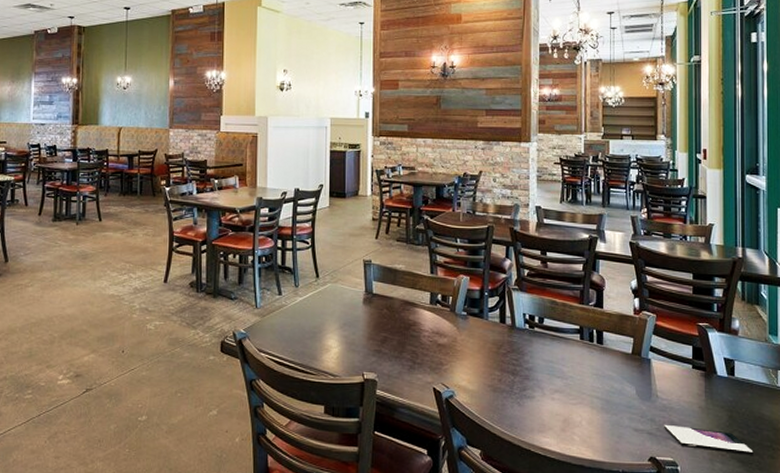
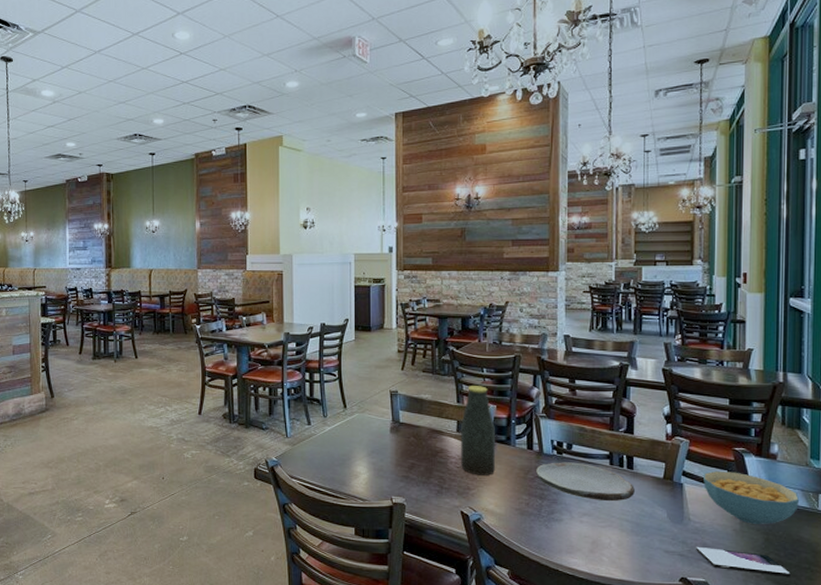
bottle: none [434,256,468,350] -> present [461,386,495,475]
plate: none [509,336,604,378] -> present [536,462,635,502]
cereal bowl: none [670,346,761,401] -> present [704,470,800,524]

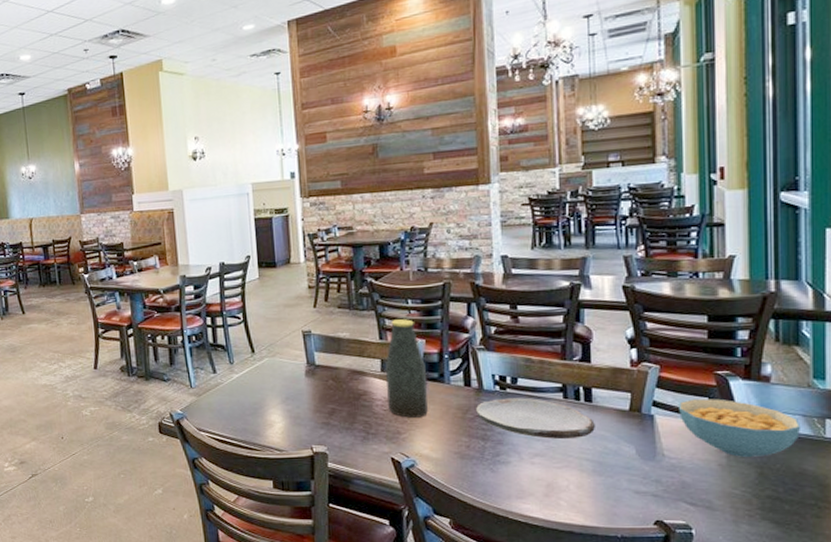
smartphone: present [696,546,790,577] -> none [673,485,792,515]

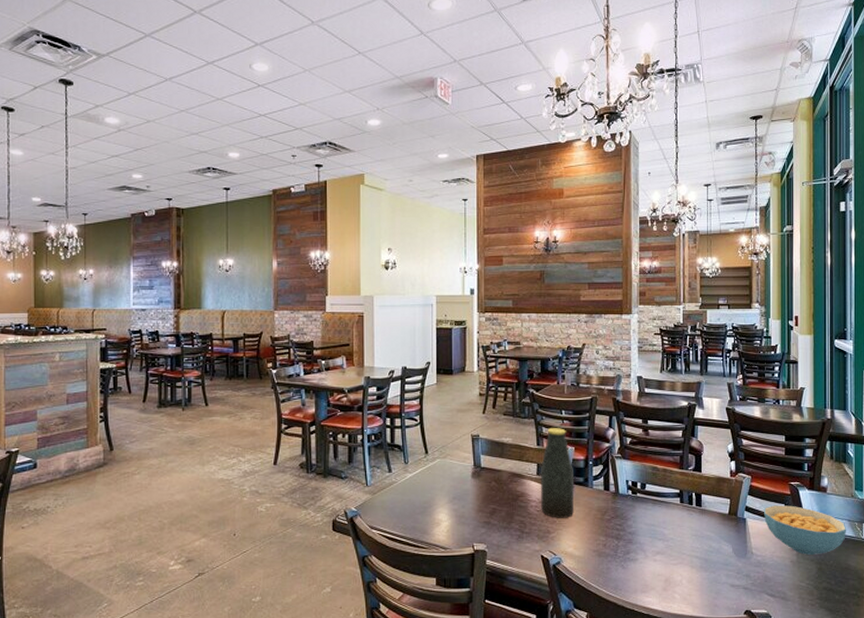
plate: present [476,398,595,440] -> none [613,501,703,539]

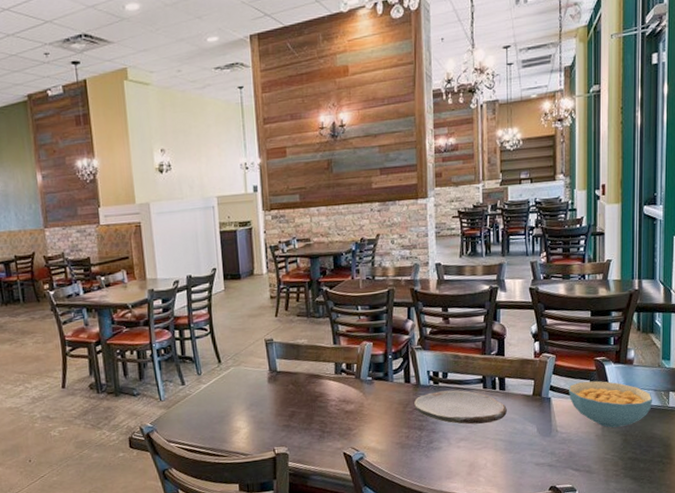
bottle: present [541,428,573,518] -> none [339,324,374,415]
plate: none [613,501,703,539] -> present [414,390,507,425]

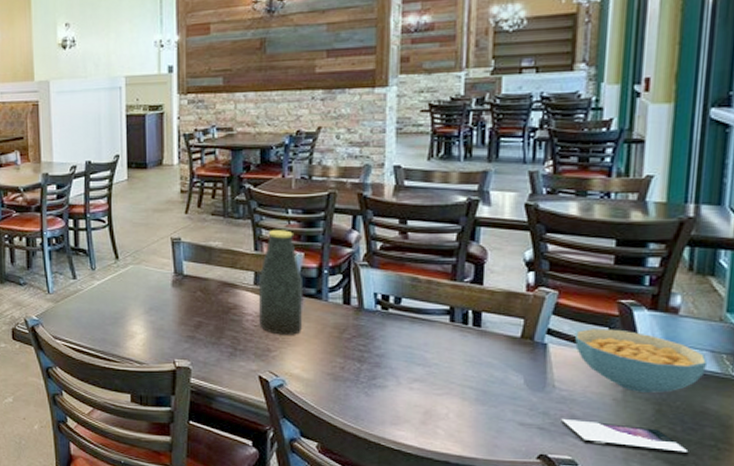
bottle: none [339,324,374,415] -> present [259,230,302,335]
plate: present [414,390,507,425] -> none [354,319,482,365]
smartphone: none [563,454,645,473] -> present [561,418,689,455]

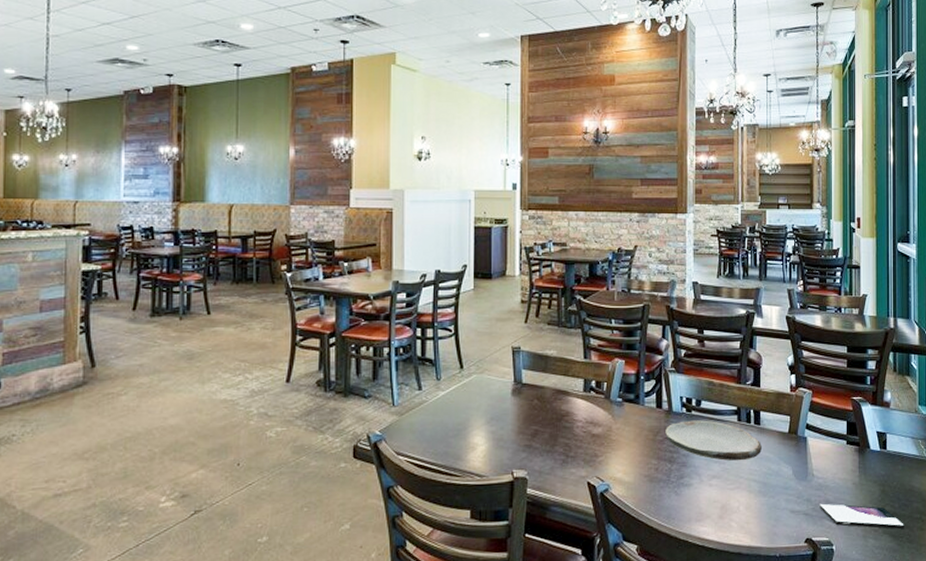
bottle: present [259,230,302,335] -> none [588,339,623,440]
plate: none [354,319,482,365] -> present [665,420,762,461]
cereal bowl: present [575,327,708,393] -> none [825,421,911,476]

